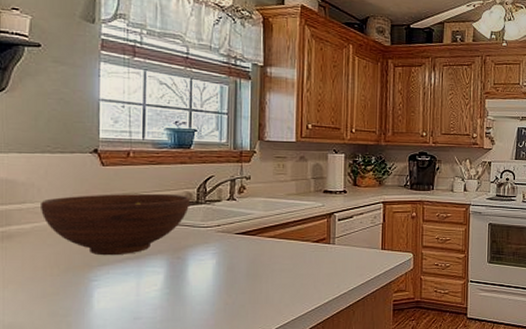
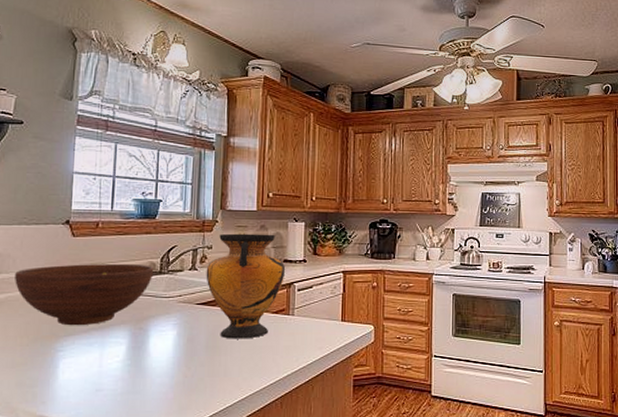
vase: none [245,164,326,267] -> present [206,233,286,339]

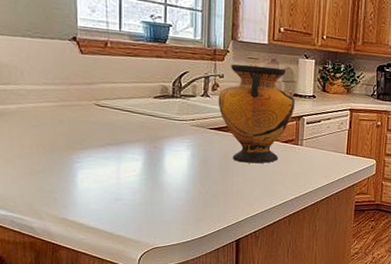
fruit bowl: present [15,263,154,326] -> none [24,81,166,141]

